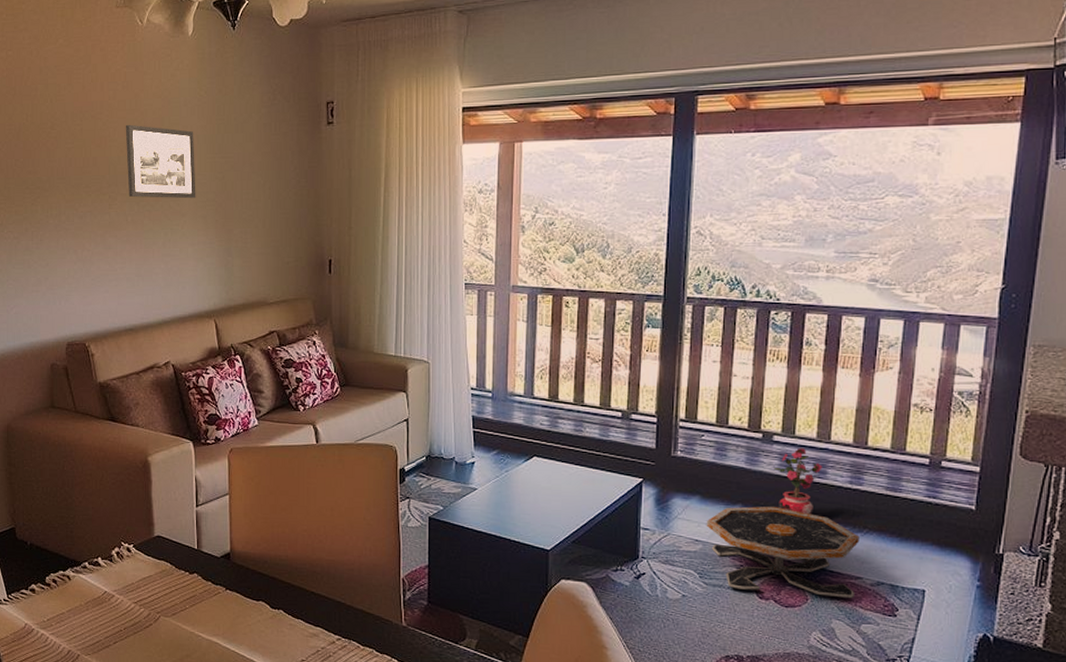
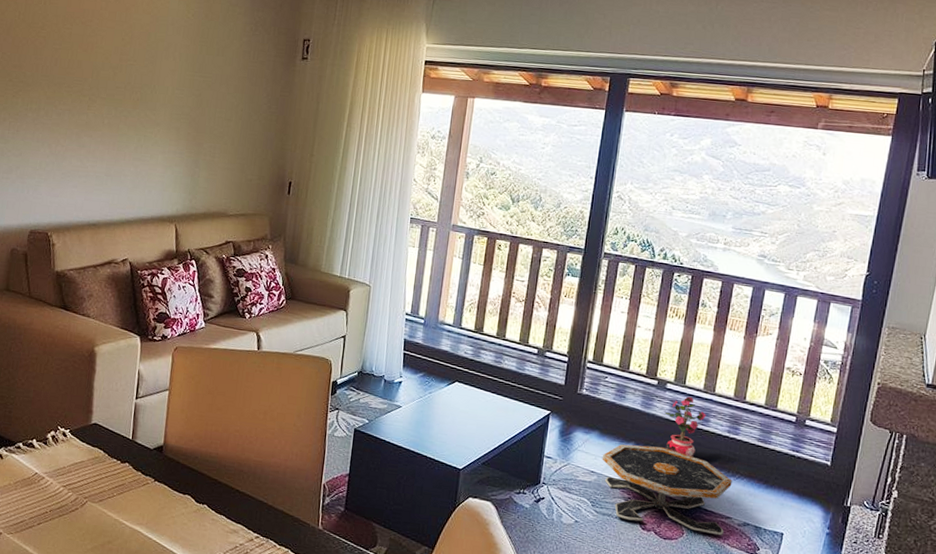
picture frame: present [125,124,196,199] -> none [108,34,177,111]

